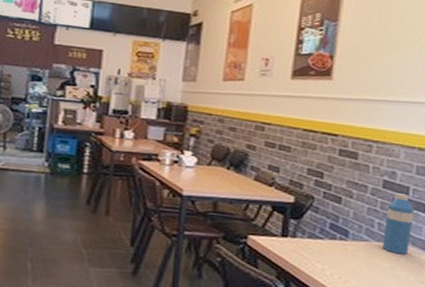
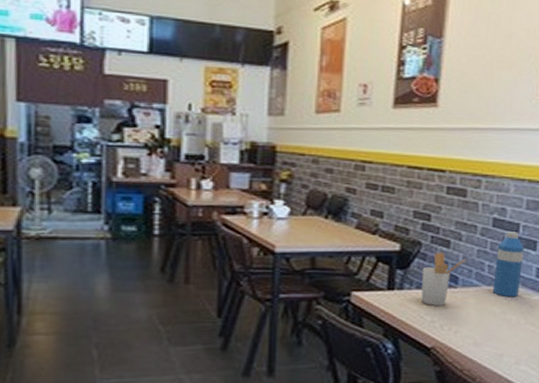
utensil holder: none [312,206,357,256] -> present [421,252,466,306]

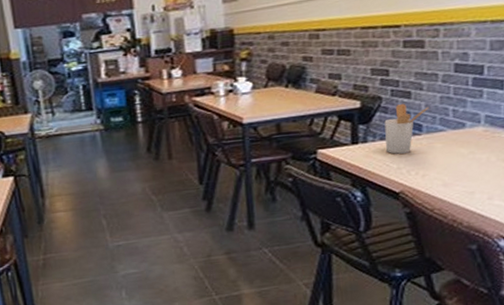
water bottle: present [492,232,524,298] -> none [459,74,491,138]

